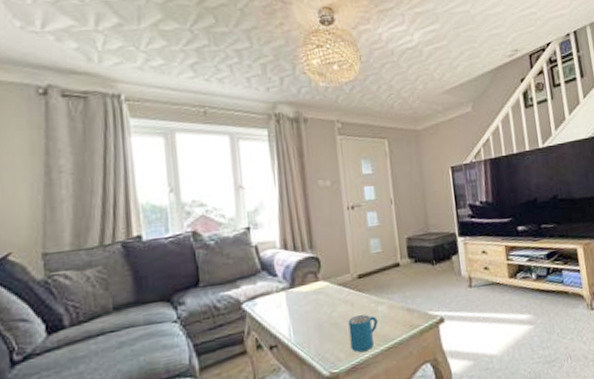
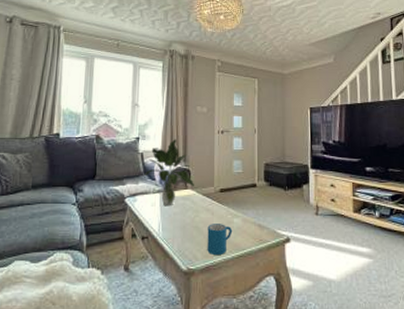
potted plant: none [261,223,326,306] -> present [143,139,194,207]

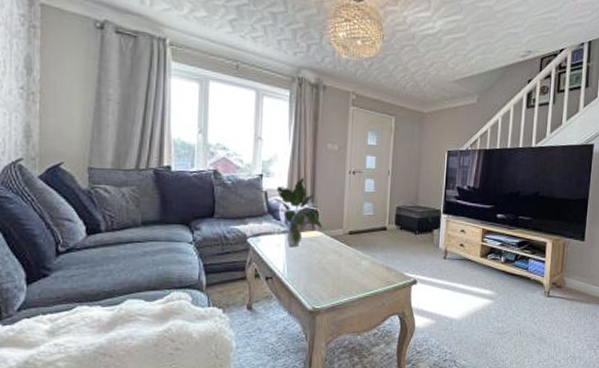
mug: present [207,224,233,256] -> none [333,265,360,296]

